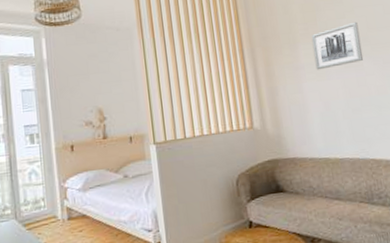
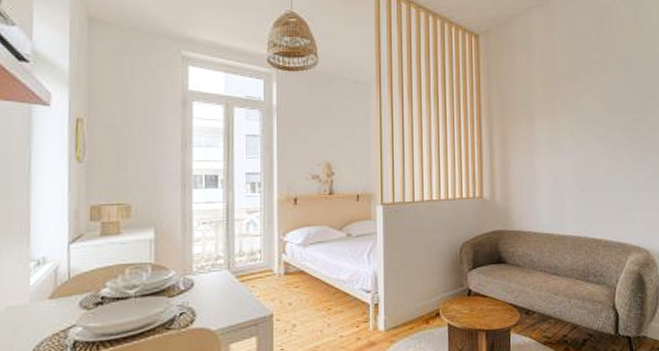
wall art: present [311,21,364,70] -> none [549,102,596,146]

